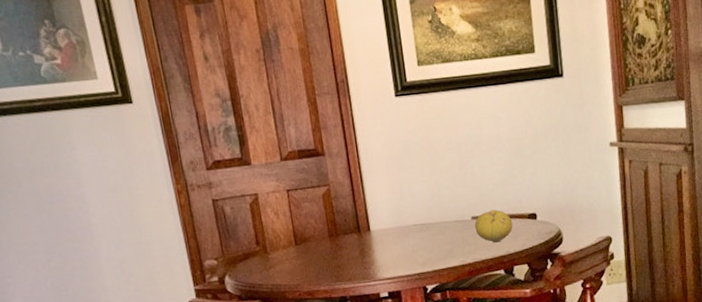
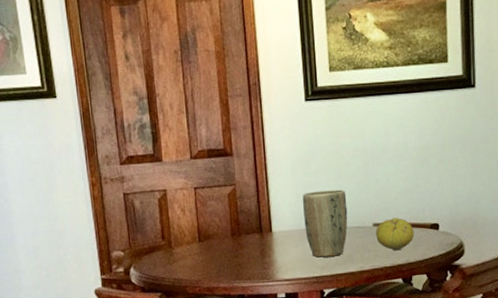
plant pot: none [399,184,446,254] -> present [303,189,348,258]

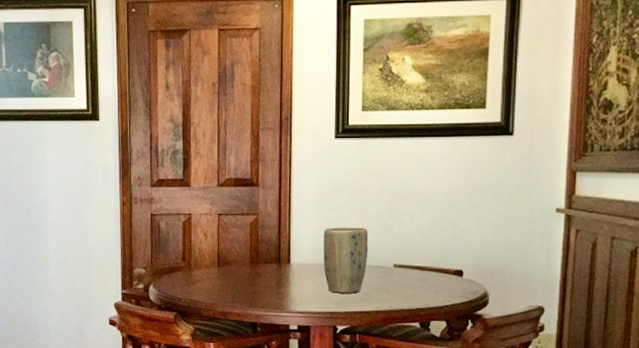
fruit: present [376,218,414,251] -> none [395,261,436,294]

